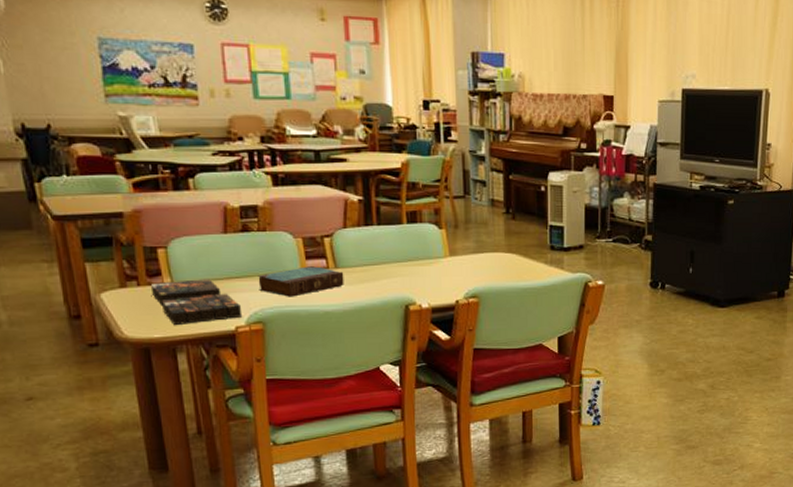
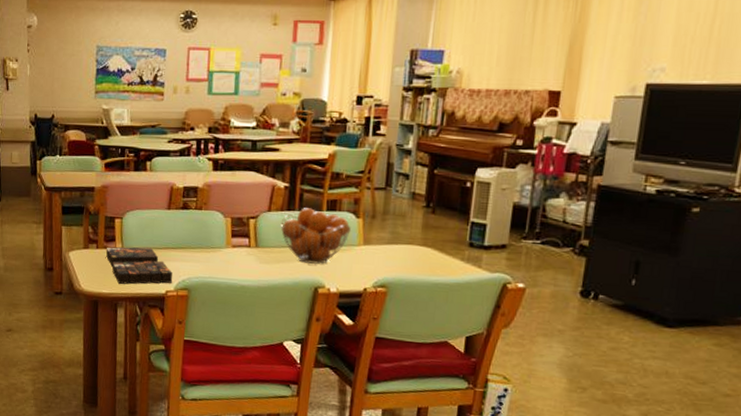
book: present [258,266,344,297] -> none [189,243,263,270]
fruit basket: none [359,222,435,282] -> present [280,208,351,265]

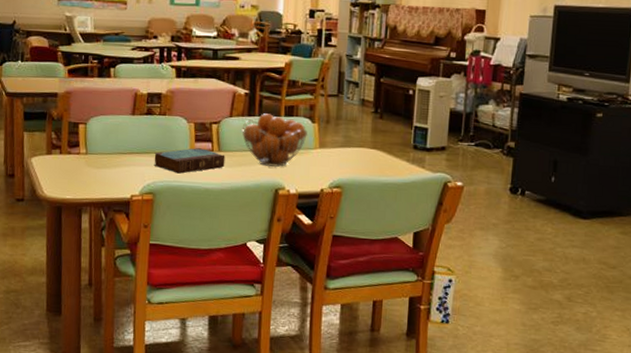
board game: present [105,246,173,284] -> none [69,152,138,190]
book: none [189,243,263,270] -> present [154,148,225,174]

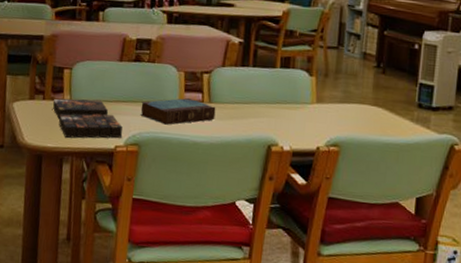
board game: none [69,152,138,190] -> present [52,98,123,139]
fruit basket: present [241,113,307,168] -> none [234,64,304,122]

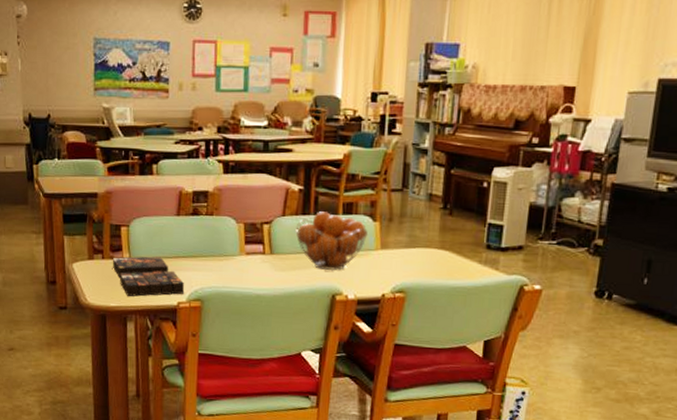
book: present [140,98,216,125] -> none [201,250,278,279]
fruit basket: none [234,64,304,122] -> present [295,211,368,271]

